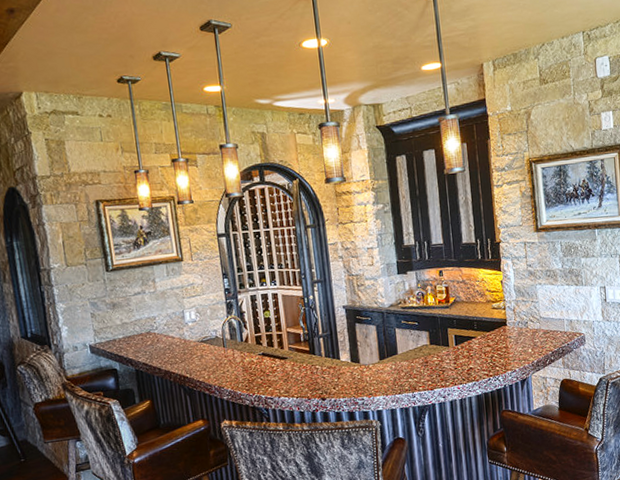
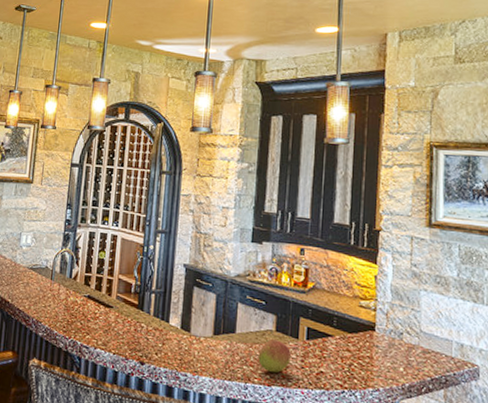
fruit: none [419,351,445,379] -> present [258,339,291,373]

